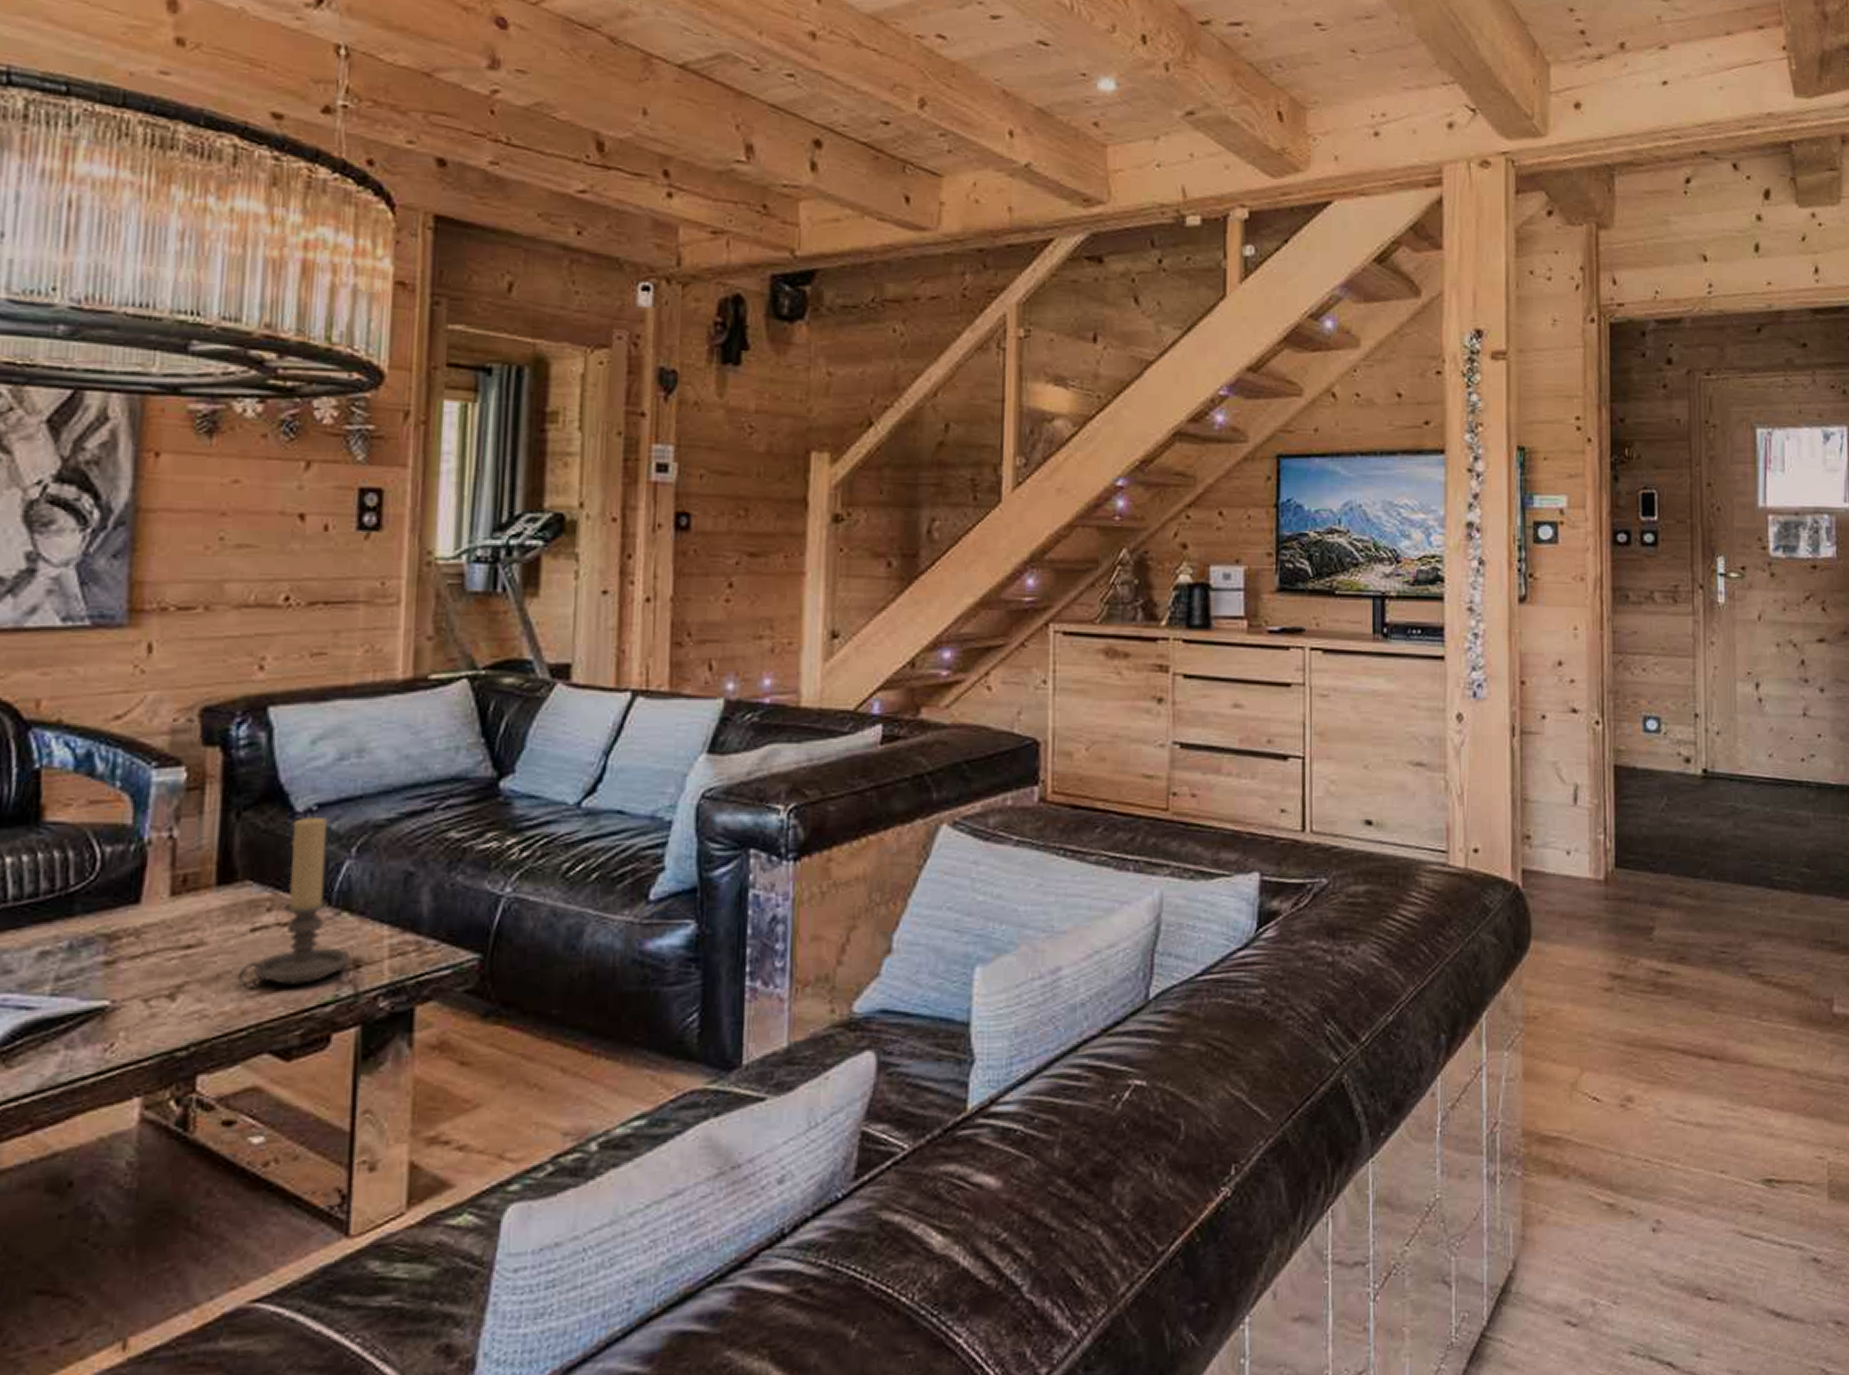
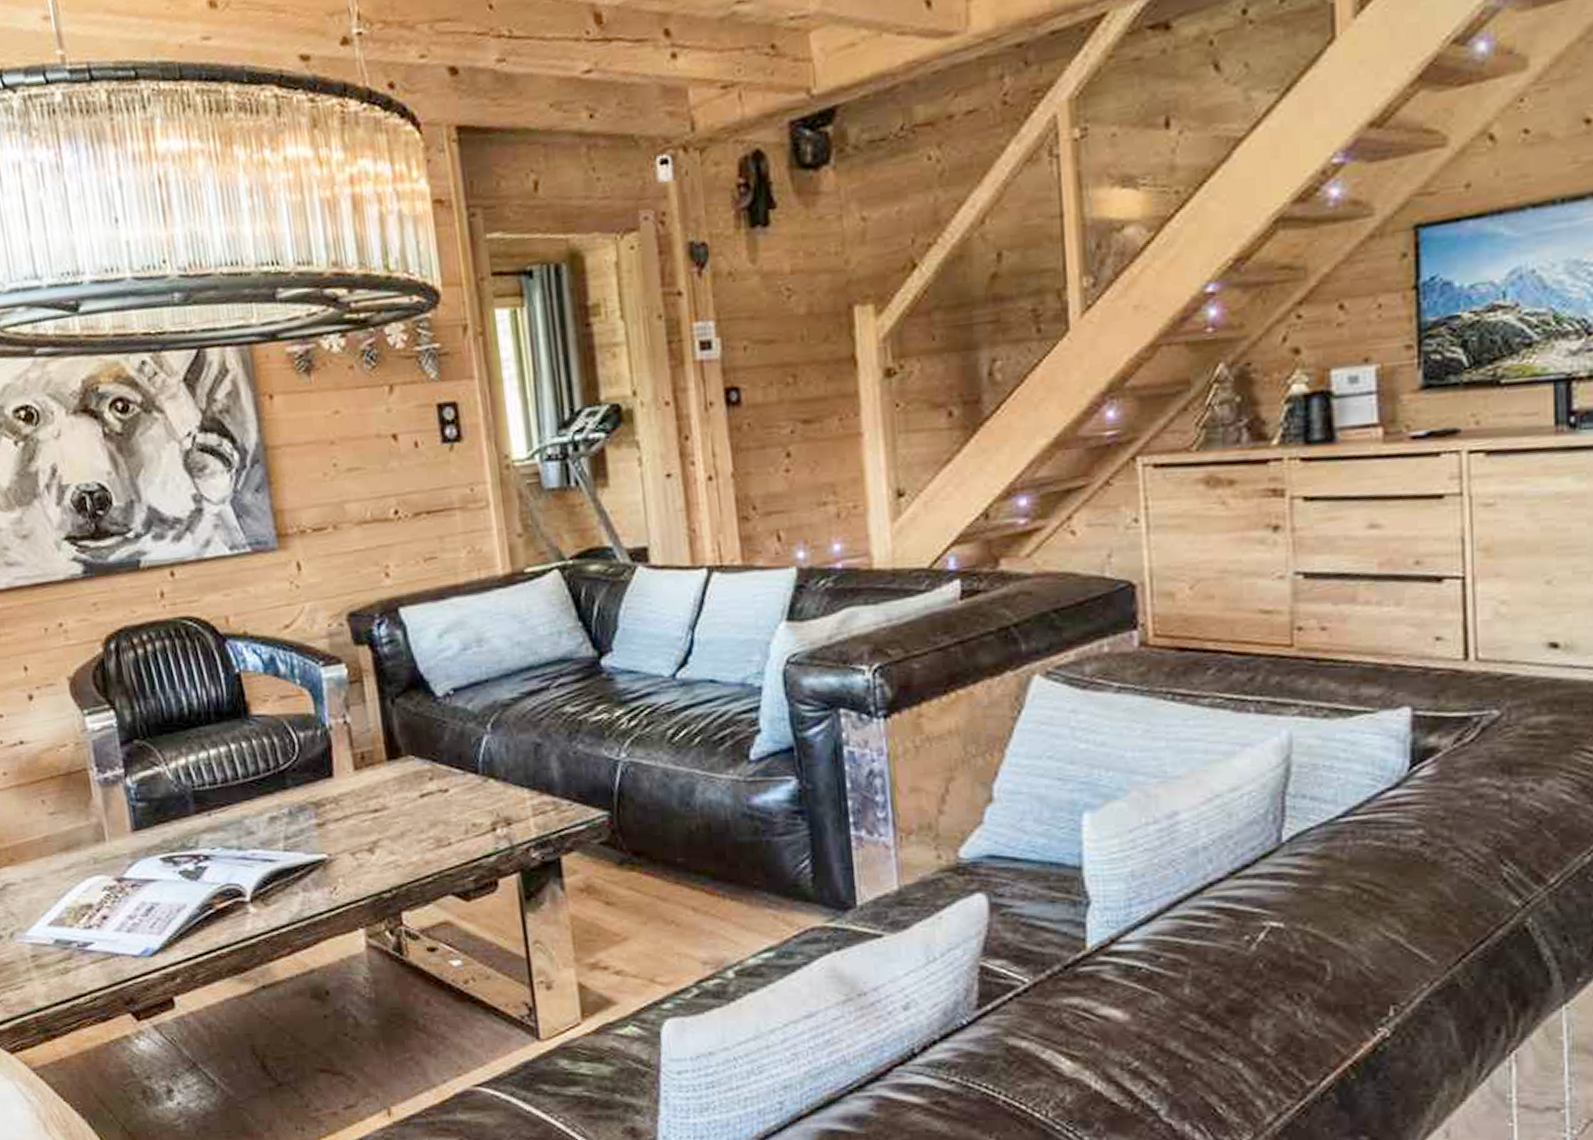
candle holder: present [237,816,351,990] -> none [417,699,503,844]

